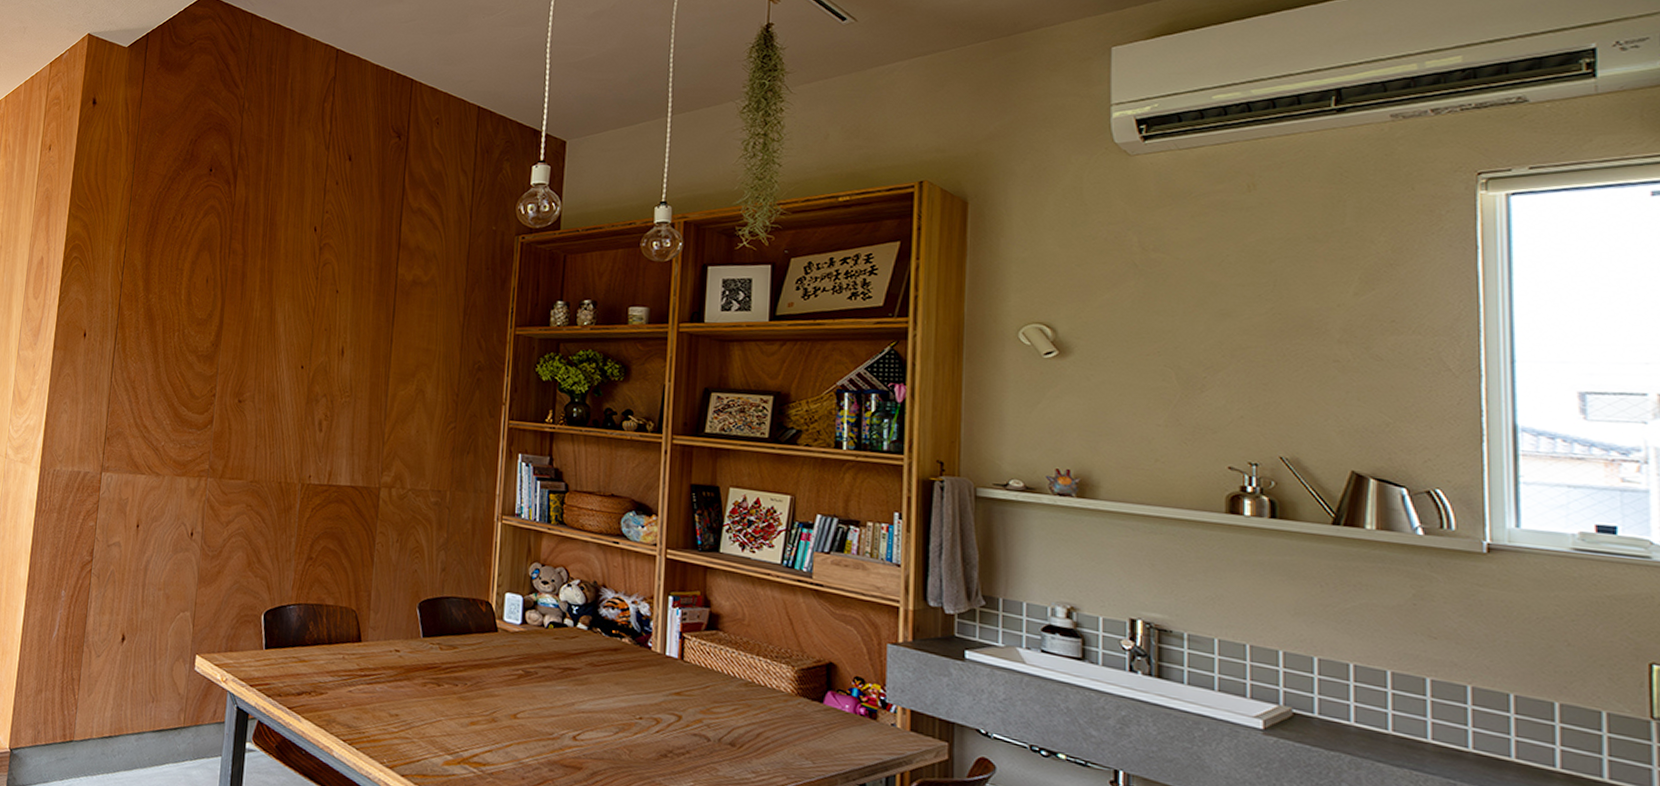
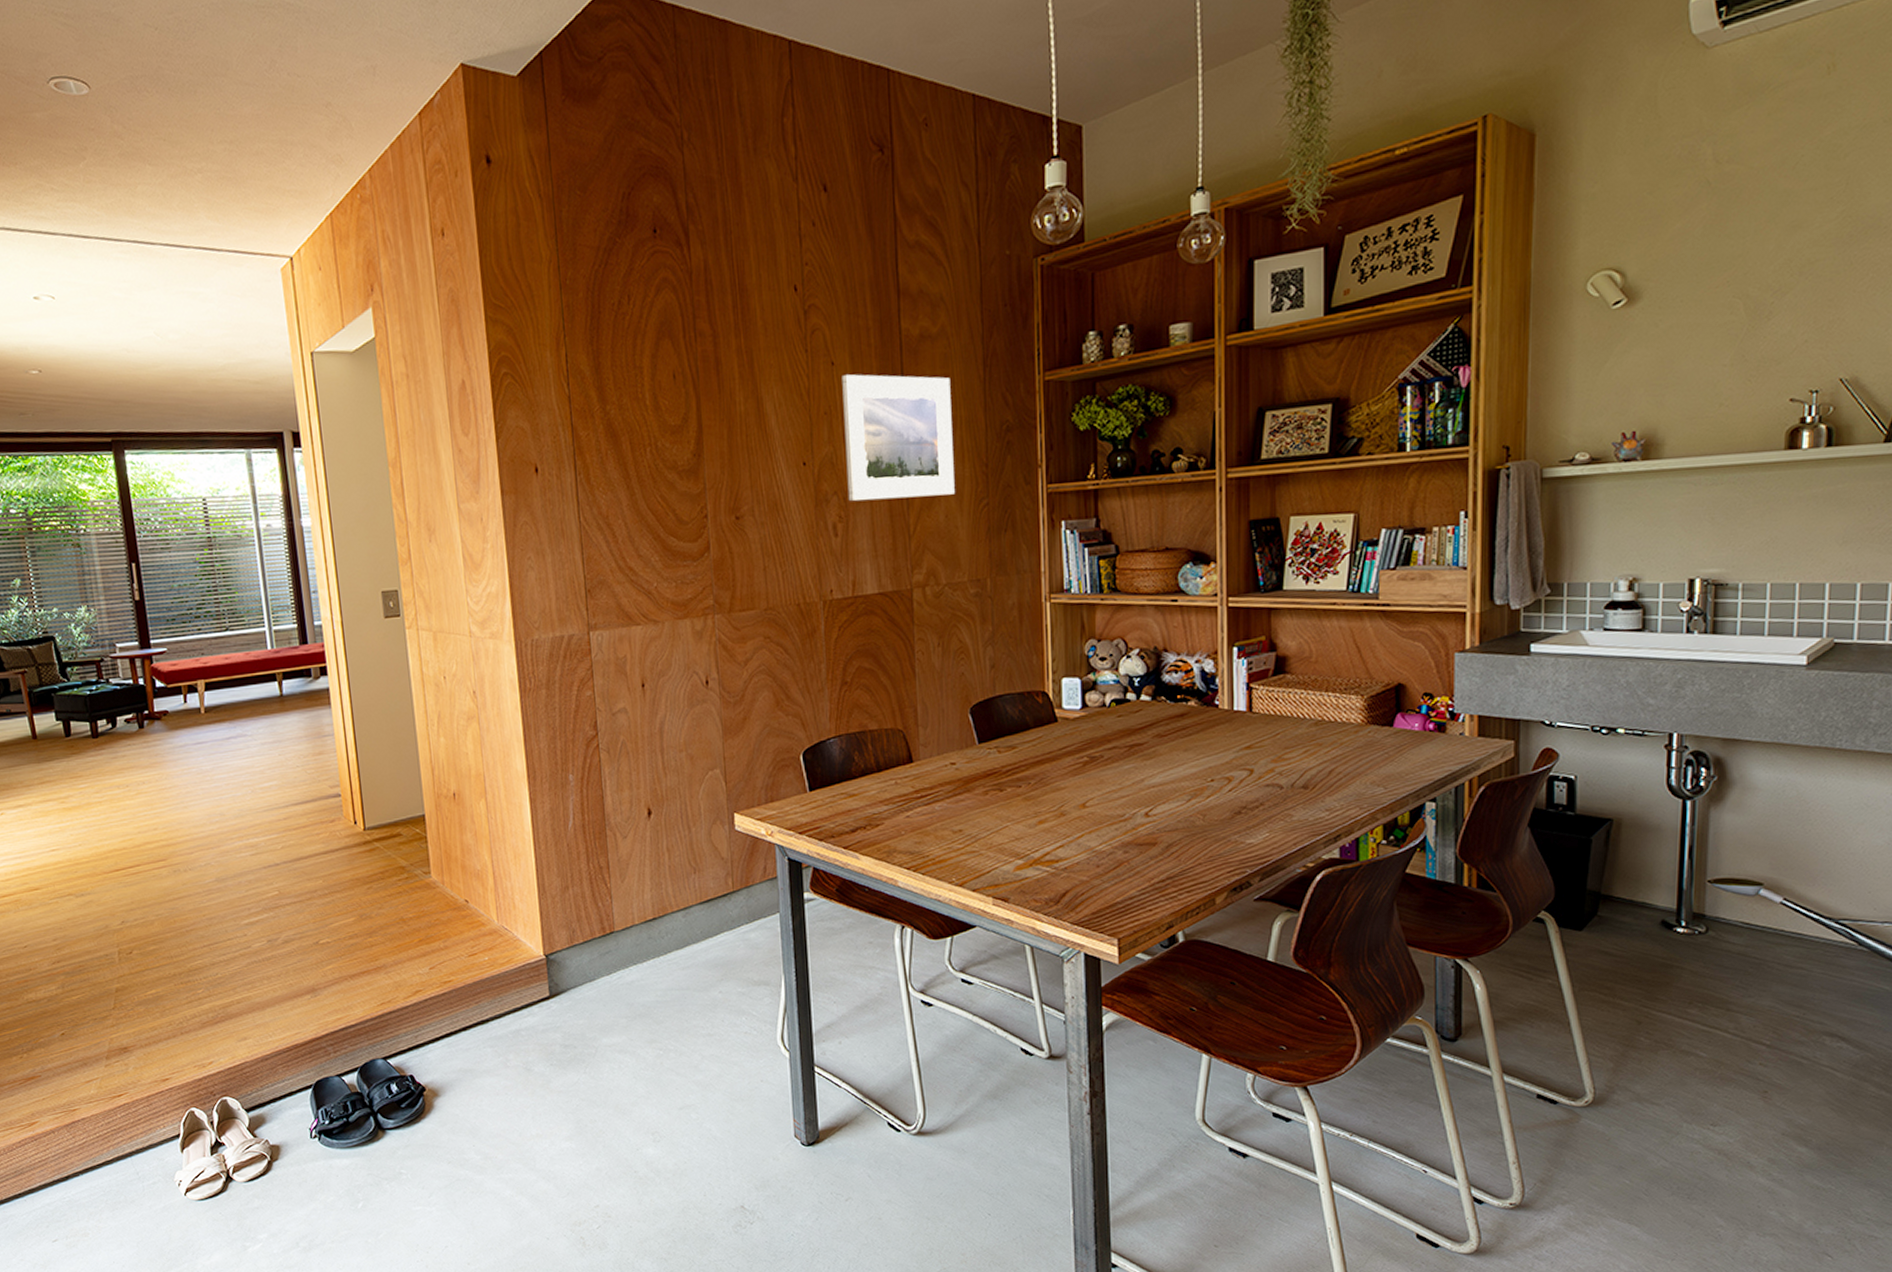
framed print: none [335,302,434,414] -> present [842,374,955,502]

